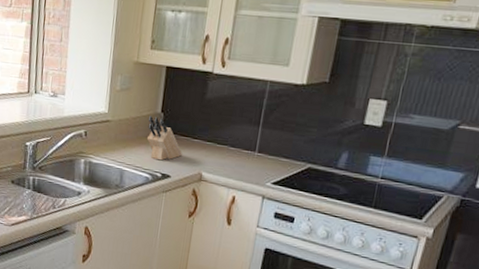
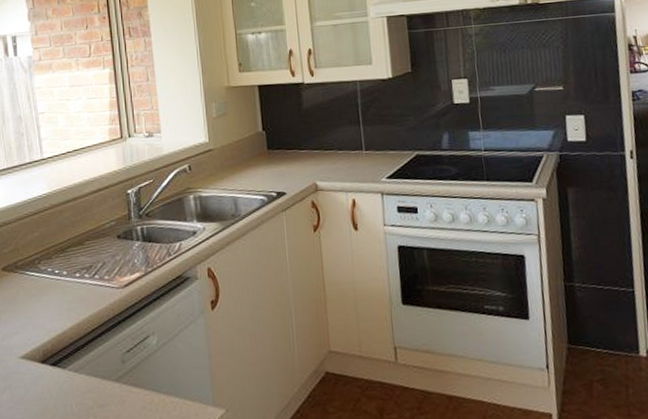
knife block: present [147,115,182,161] -> none [251,135,293,179]

